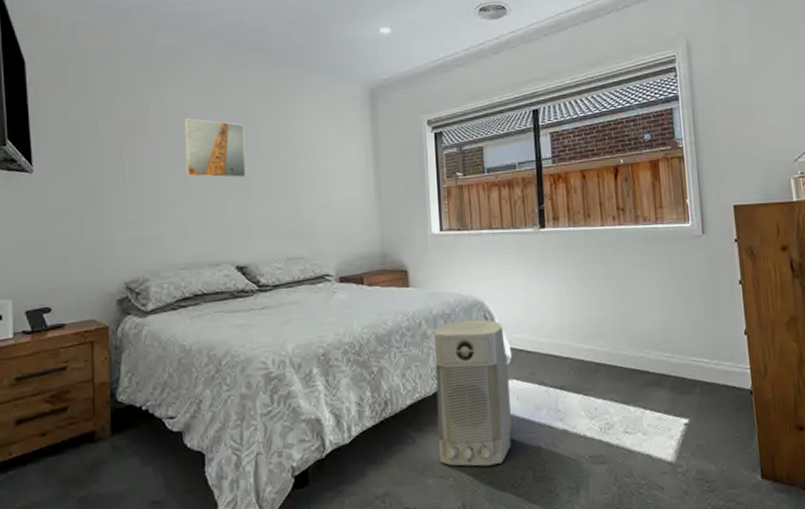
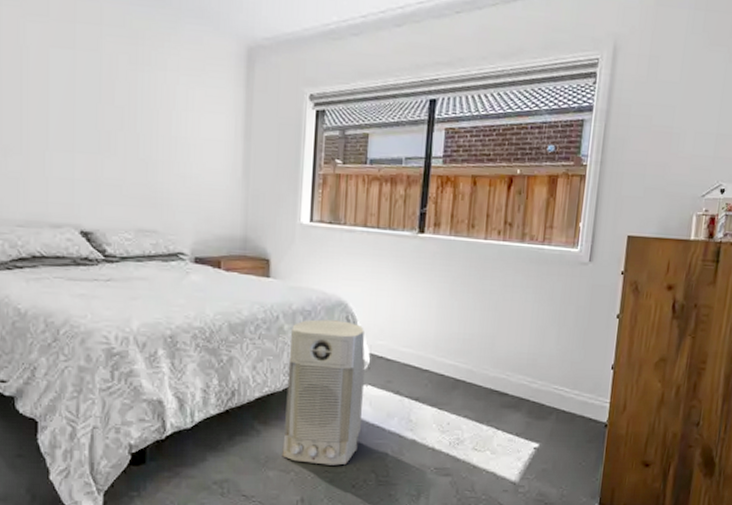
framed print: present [184,117,246,179] -> none [26,51,97,133]

